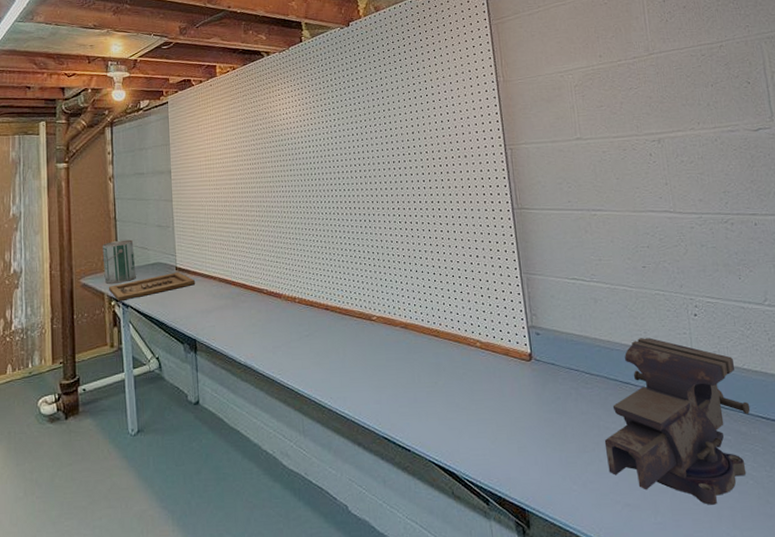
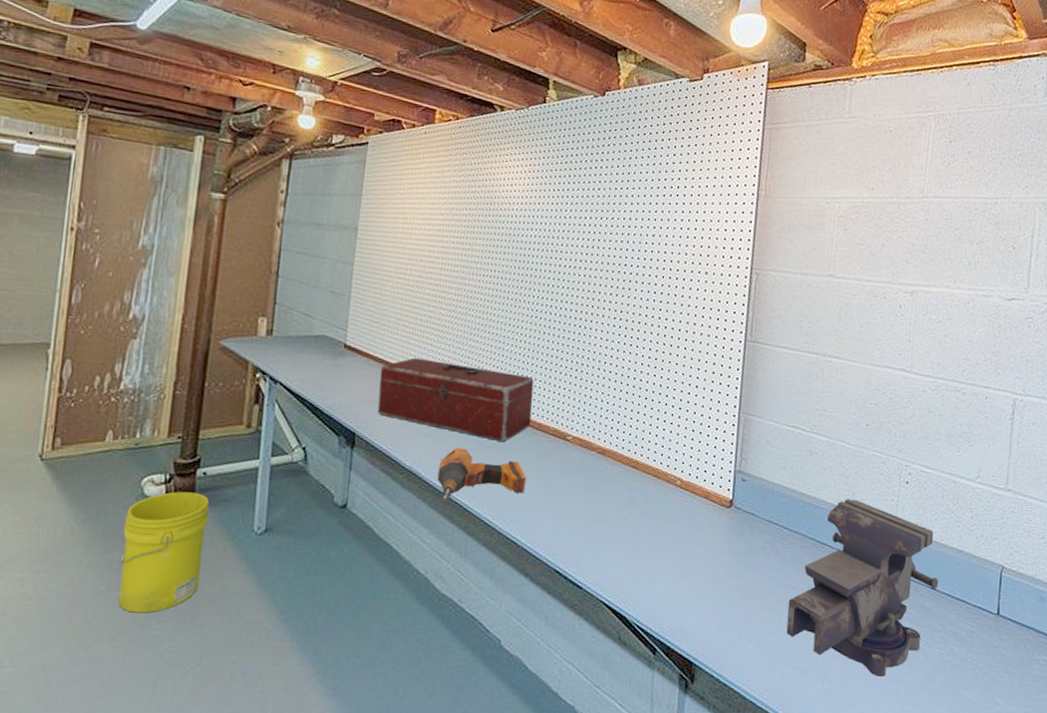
bucket: none [30,407,93,513] -> present [118,491,210,614]
paint can: present [102,239,136,285] -> none [252,300,296,353]
tool organizer: present [108,272,196,302] -> none [254,350,367,375]
toolbox: none [207,269,339,330] -> present [377,357,534,442]
power drill: none [268,339,344,387] -> present [437,447,527,500]

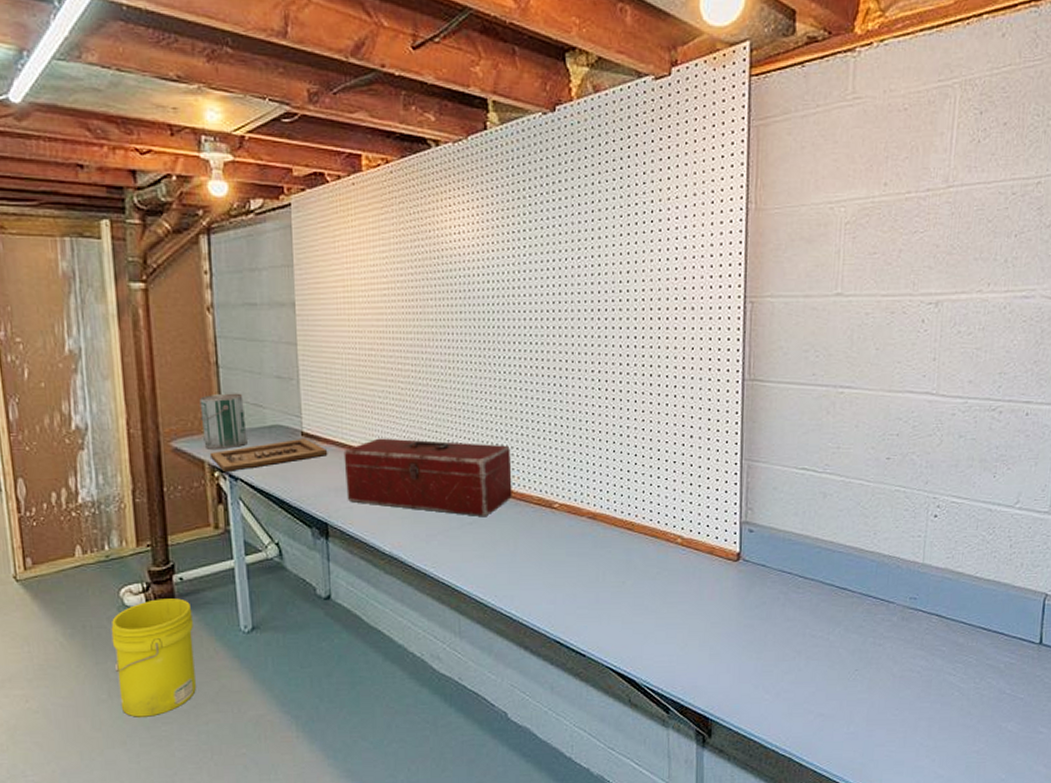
paint can: none [252,300,296,353] -> present [199,393,248,451]
tool organizer: none [254,350,367,375] -> present [209,439,328,473]
power drill: present [437,447,527,500] -> none [420,527,515,582]
bench vise: present [786,499,939,677] -> none [807,539,974,716]

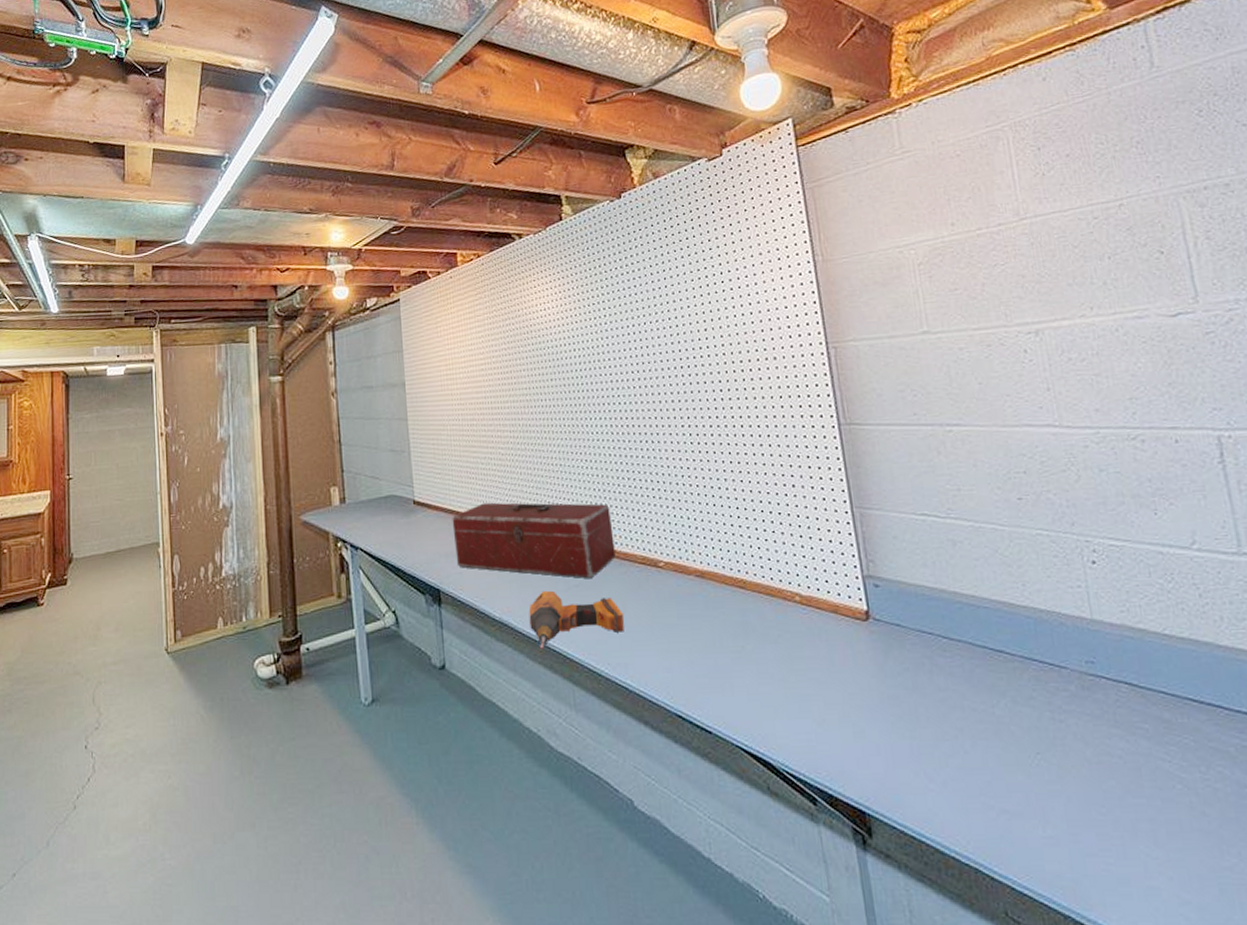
bucket: present [111,598,196,717] -> none [245,669,320,797]
paint can: present [199,393,248,451] -> none [325,467,366,522]
tool organizer: present [209,439,328,473] -> none [333,507,438,543]
power drill: none [420,527,515,582] -> present [528,590,624,649]

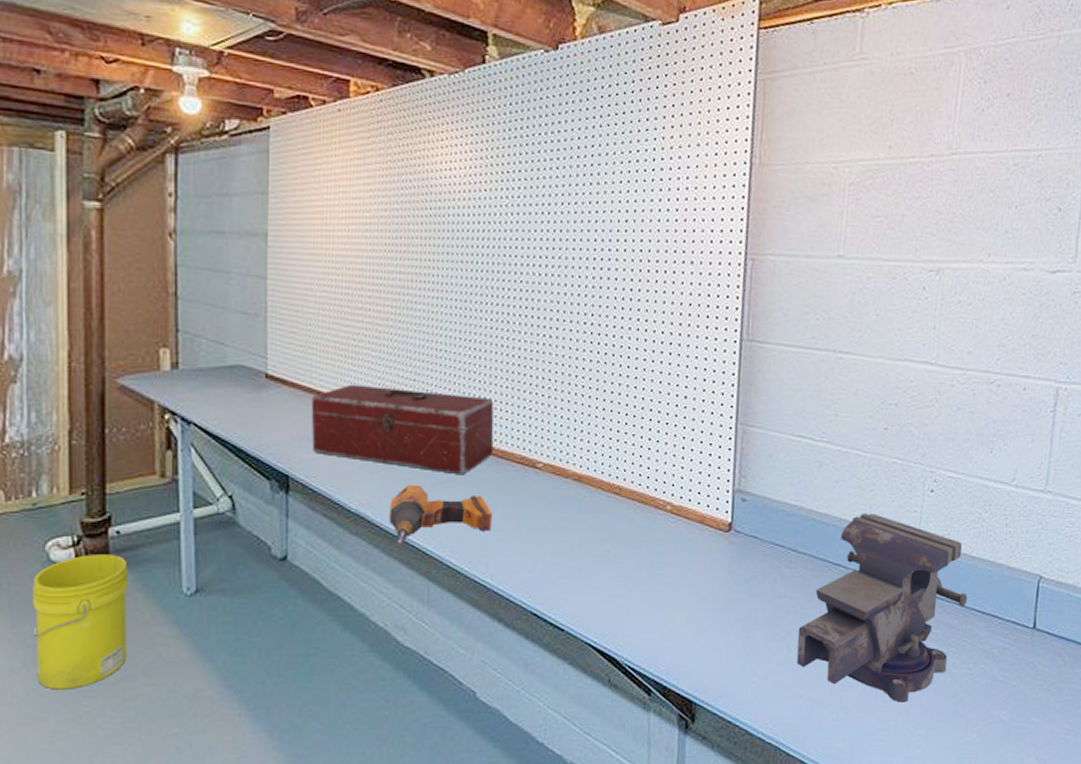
bucket: none [245,669,320,797] -> present [32,554,128,690]
bench vise: none [970,592,1176,815] -> present [796,513,968,702]

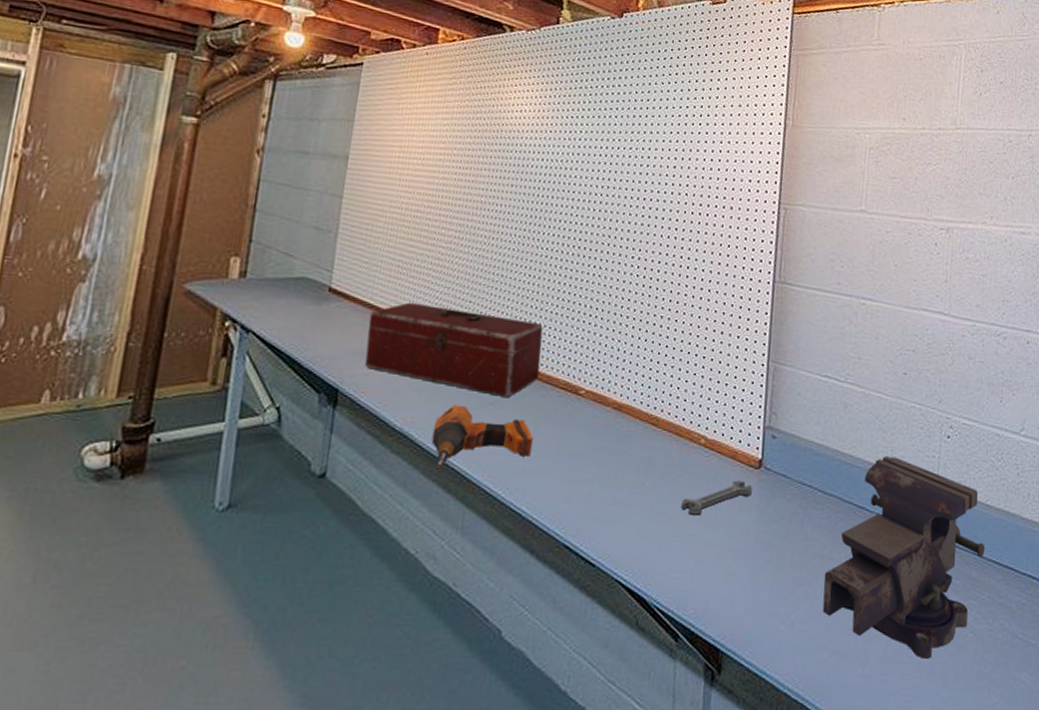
bucket: present [32,554,128,690] -> none [44,462,163,611]
wrench: none [649,544,722,581] -> present [681,480,752,517]

